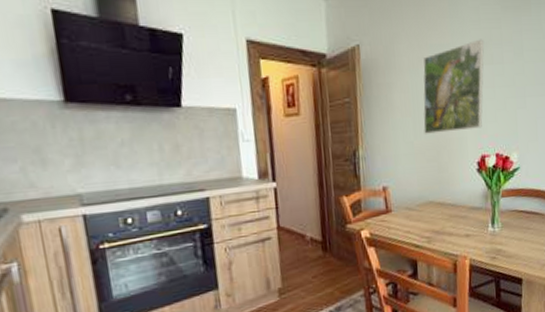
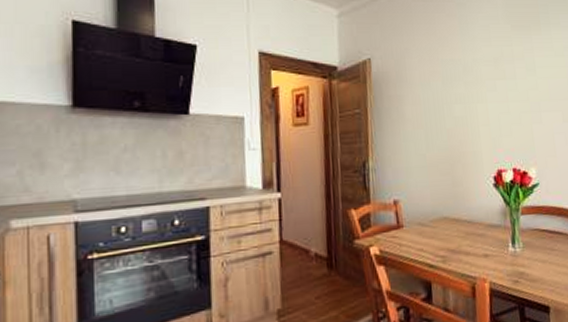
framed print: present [423,39,484,134] -> none [434,55,498,147]

